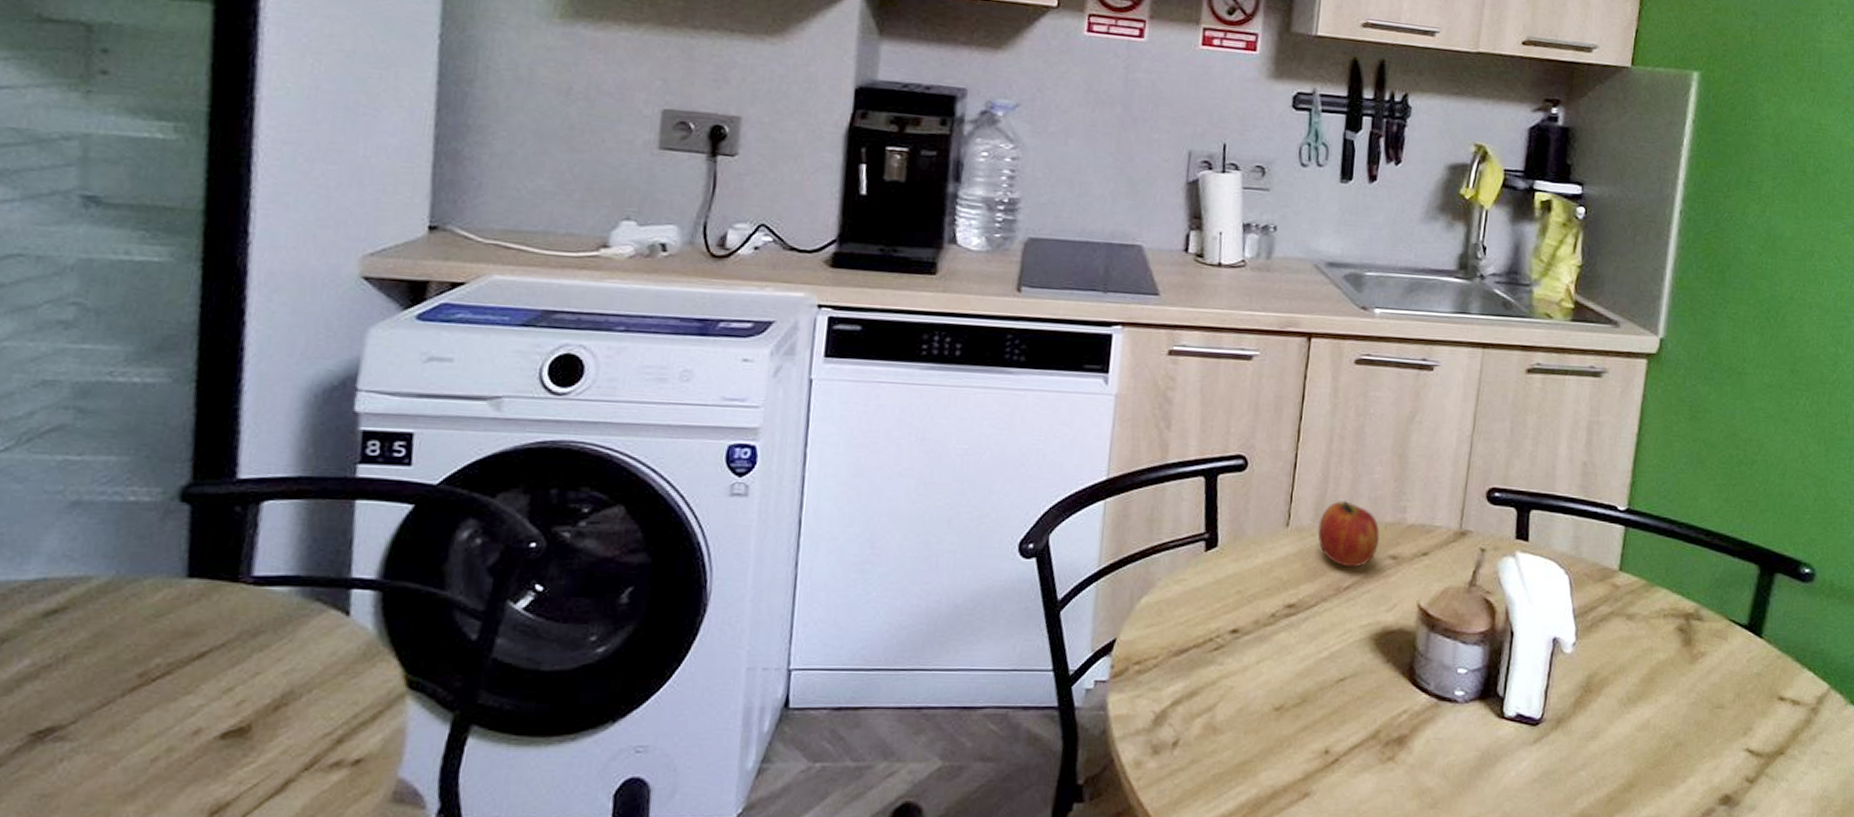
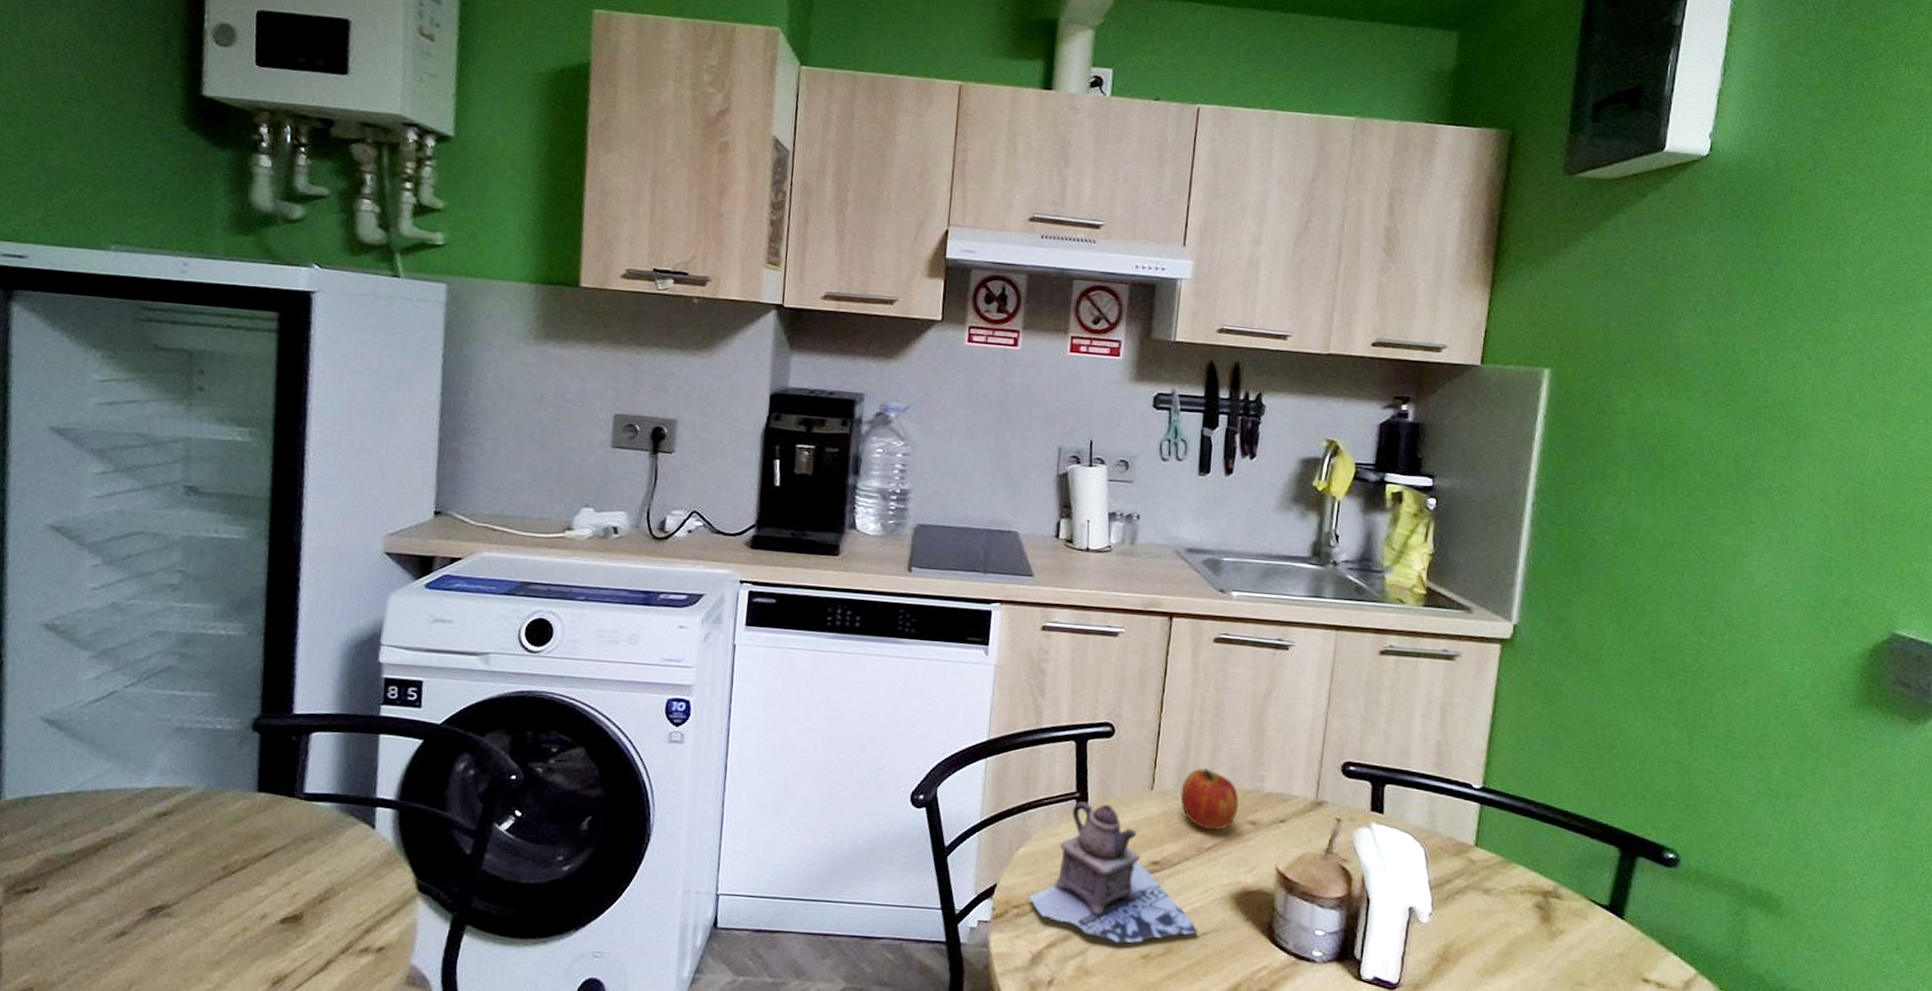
teapot: none [1151,543,1336,697] -> present [1028,801,1199,944]

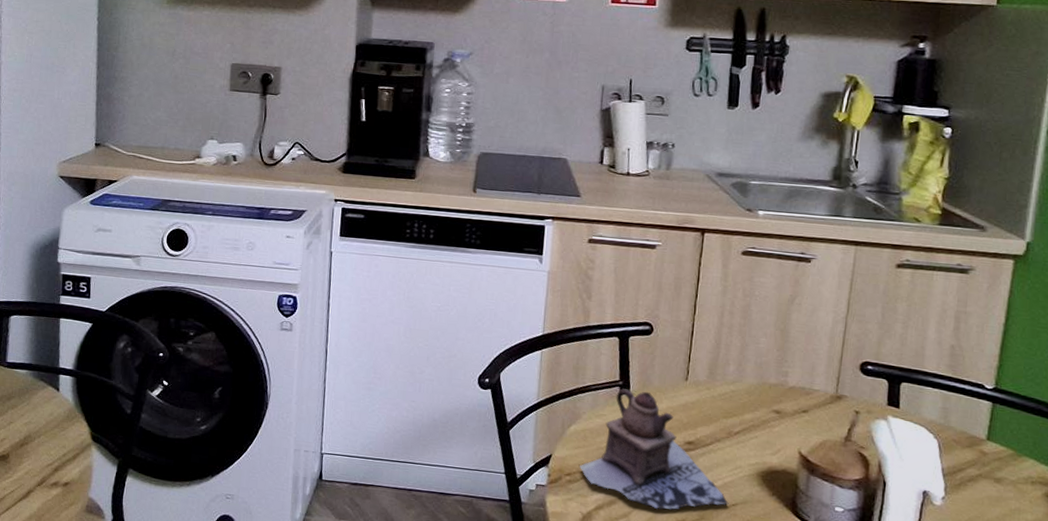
fruit: present [1180,768,1239,831] -> none [712,363,765,418]

